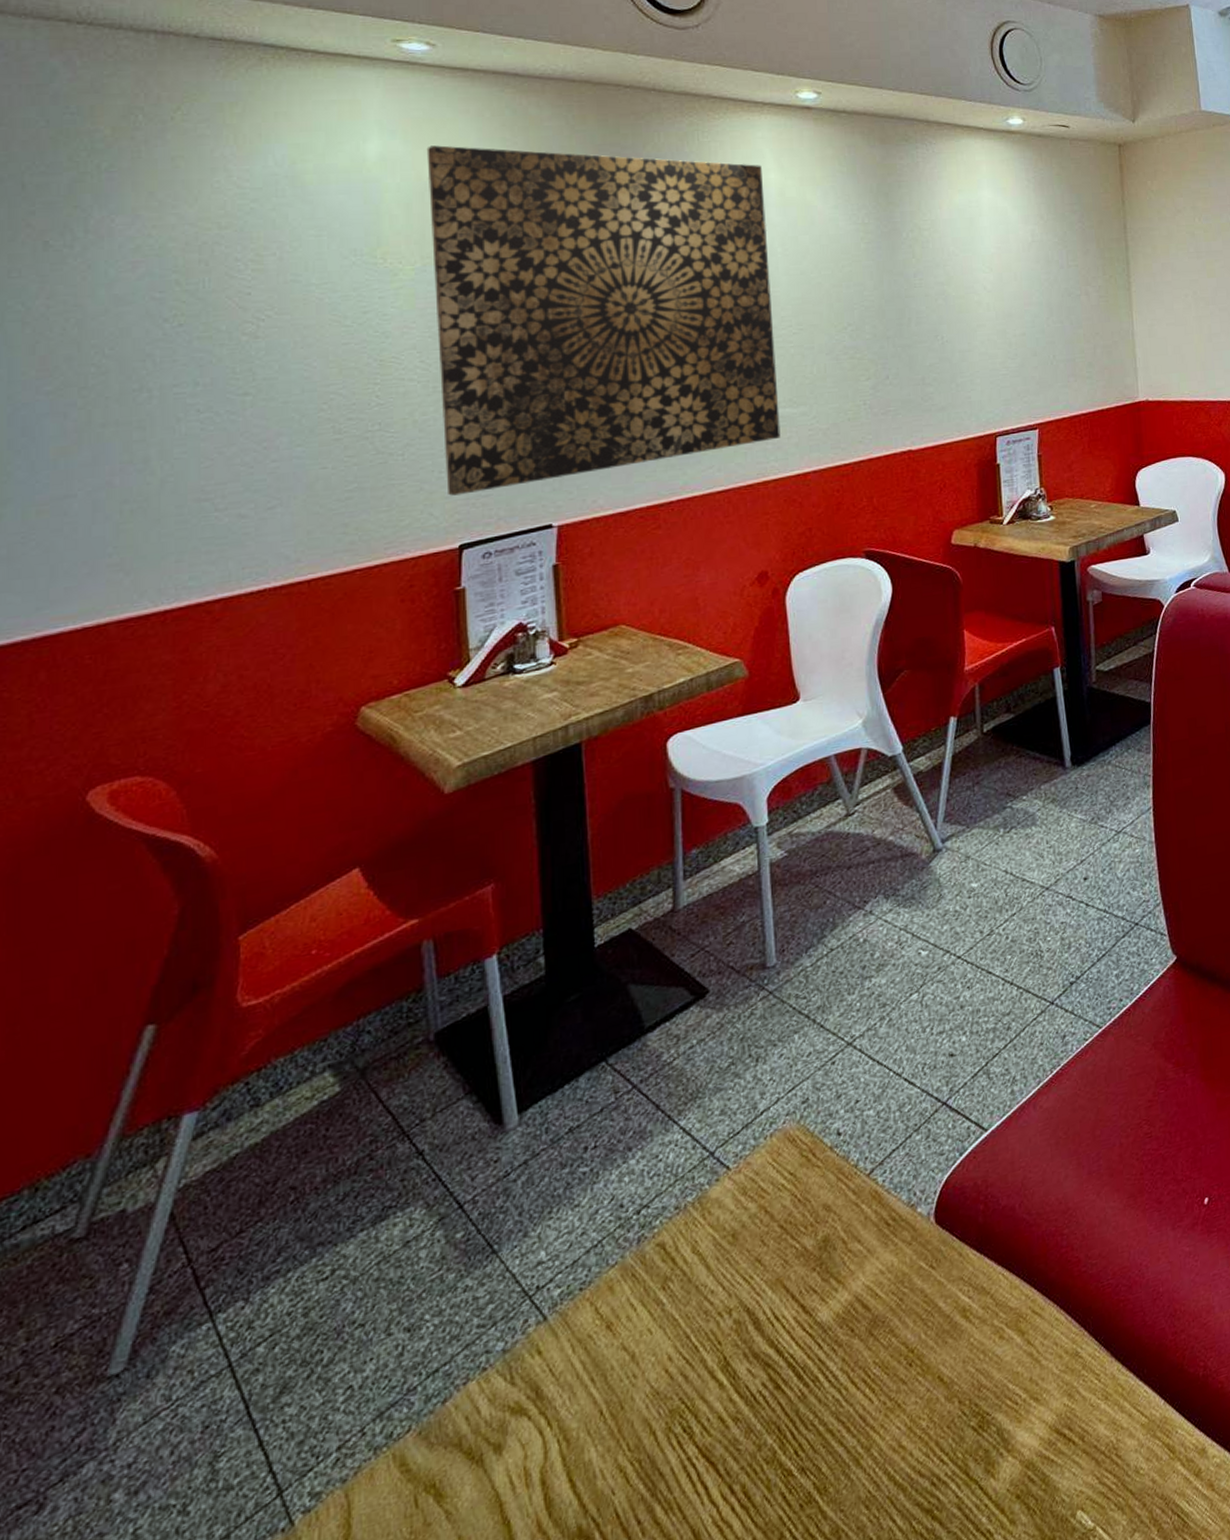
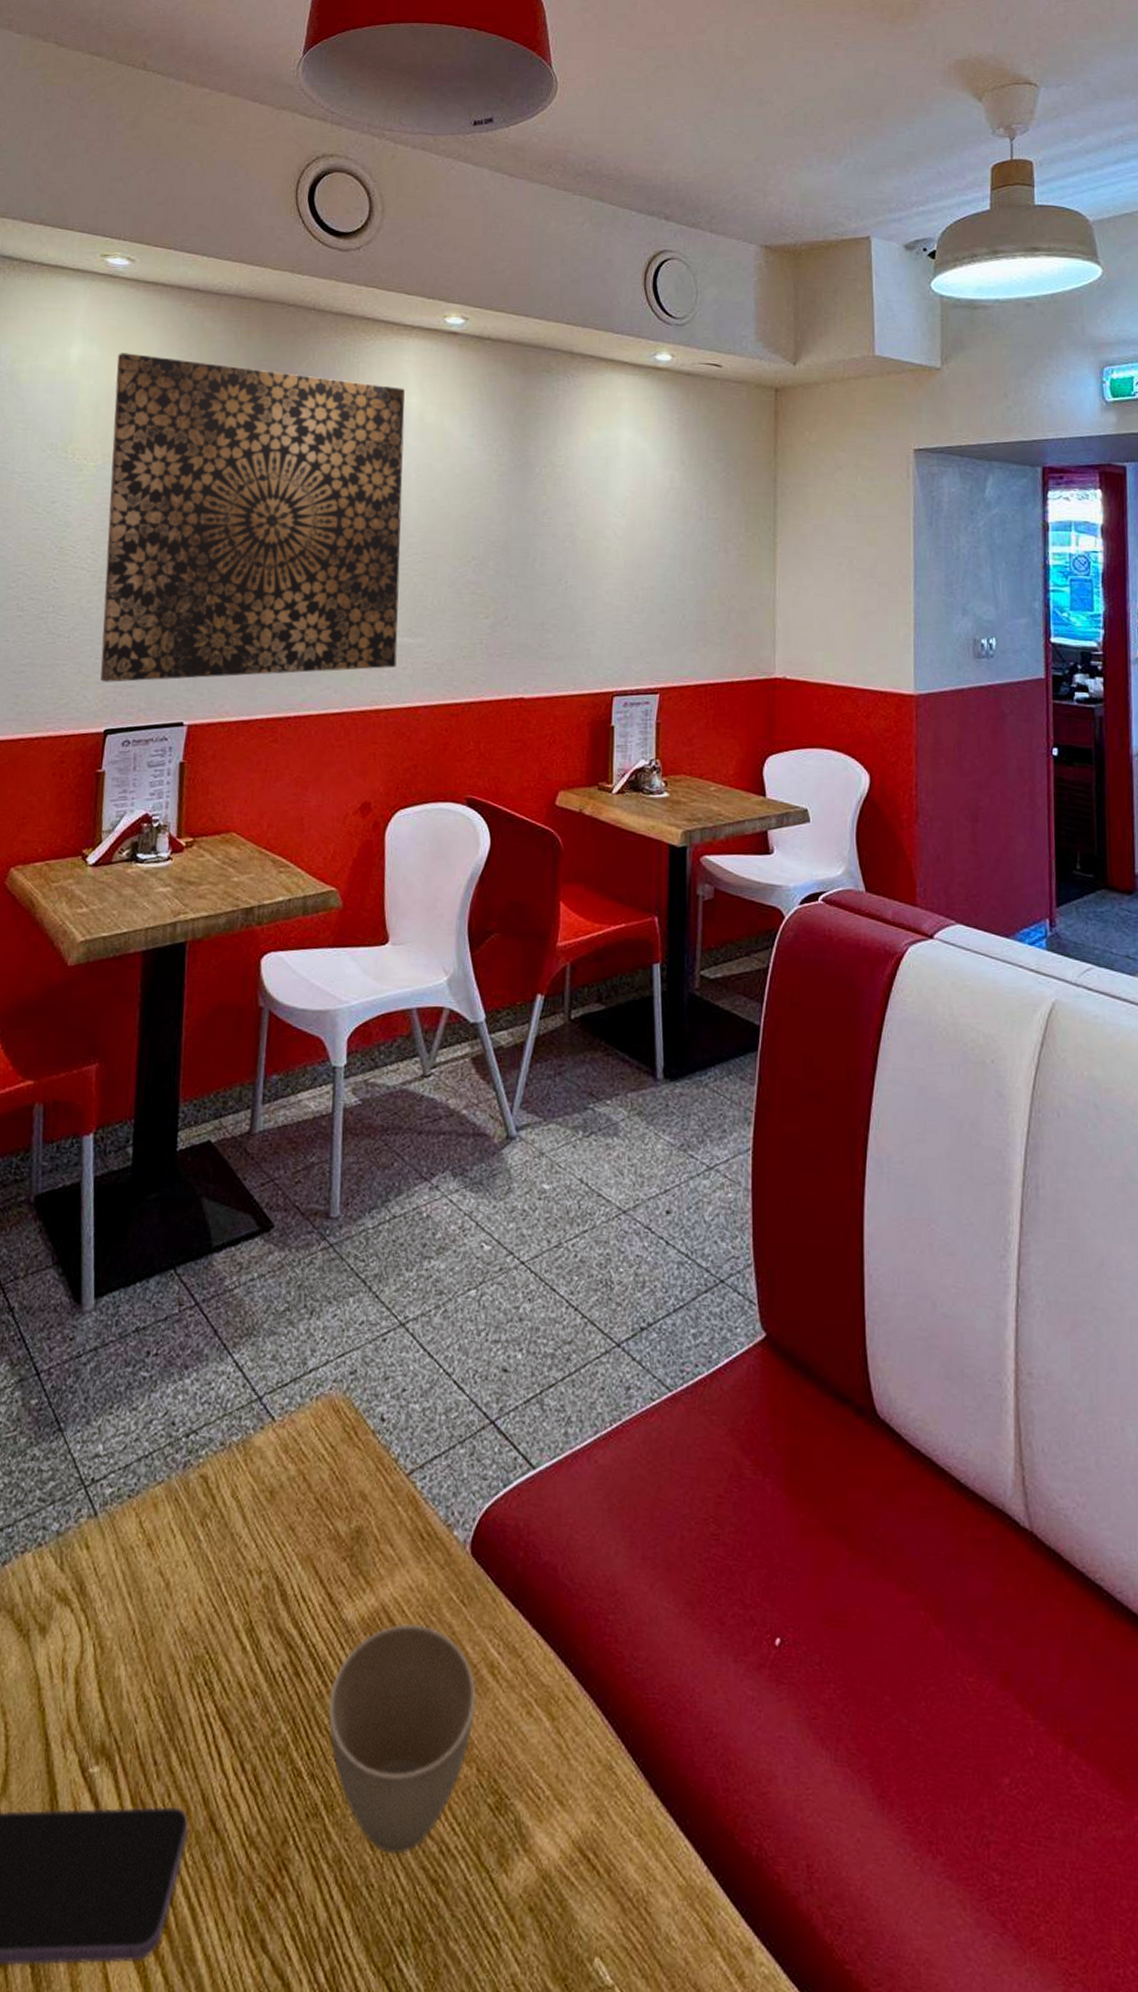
cup: none [812,1298,953,1507] -> present [328,1623,476,1855]

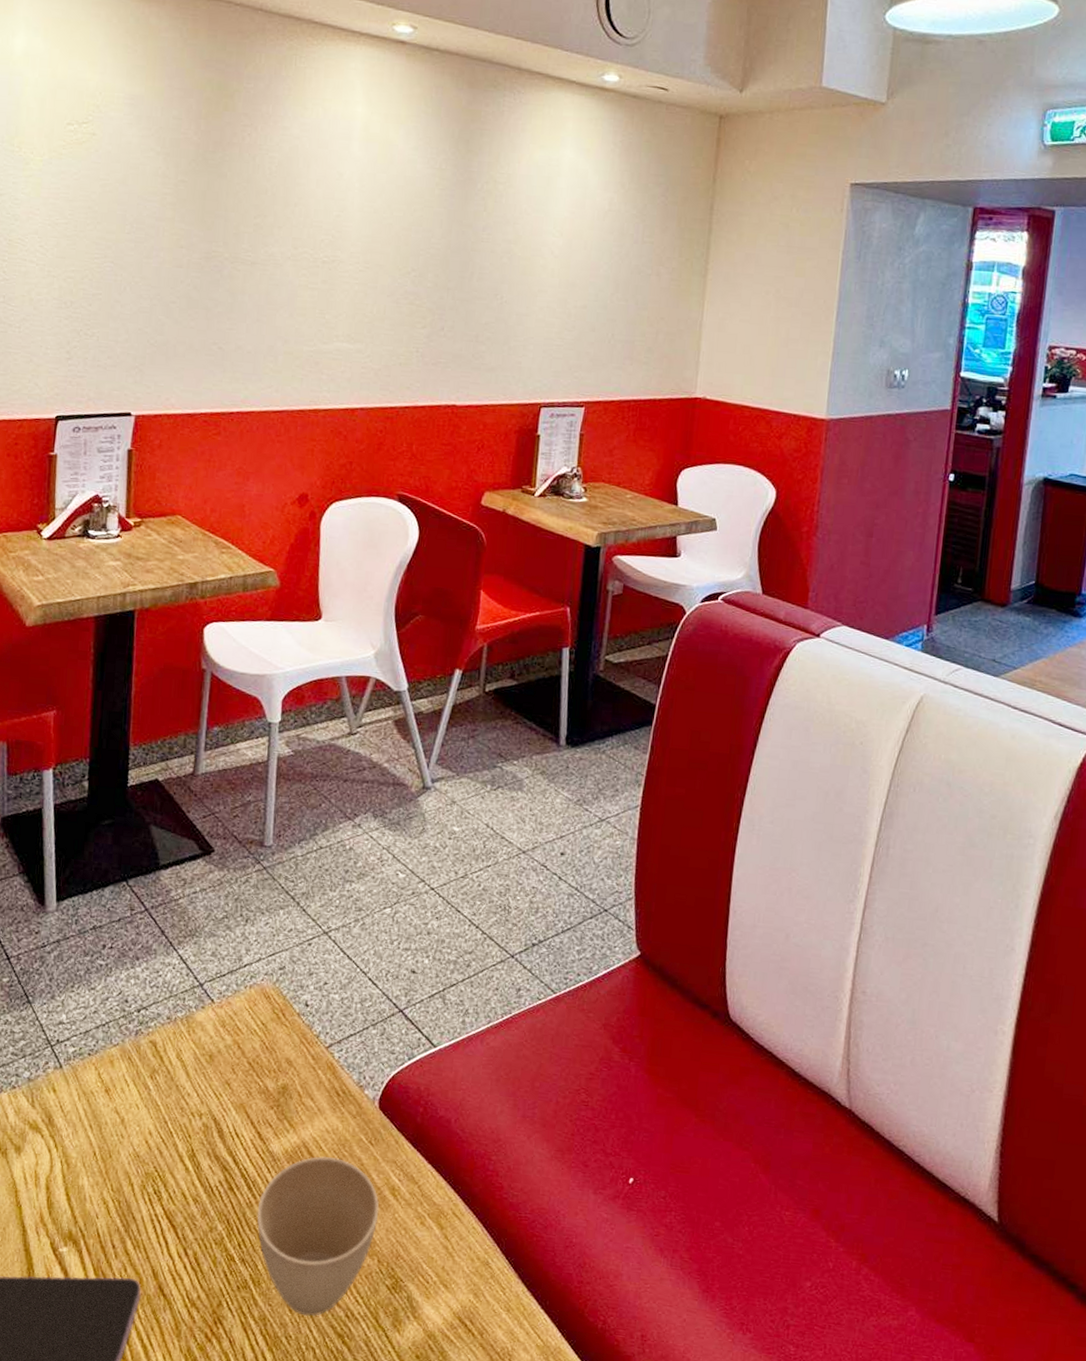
wall art: present [100,353,405,682] -> none [51,45,351,372]

